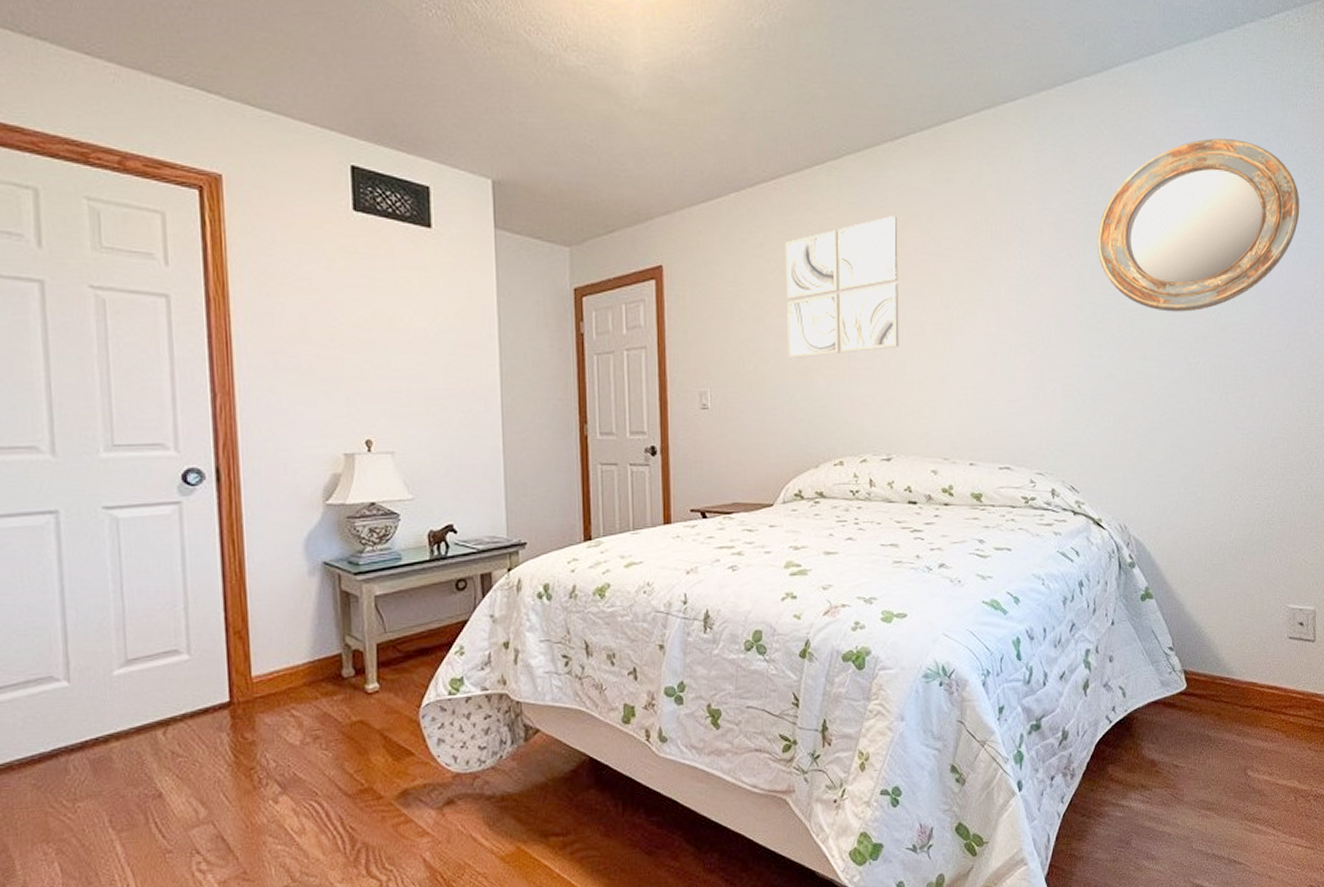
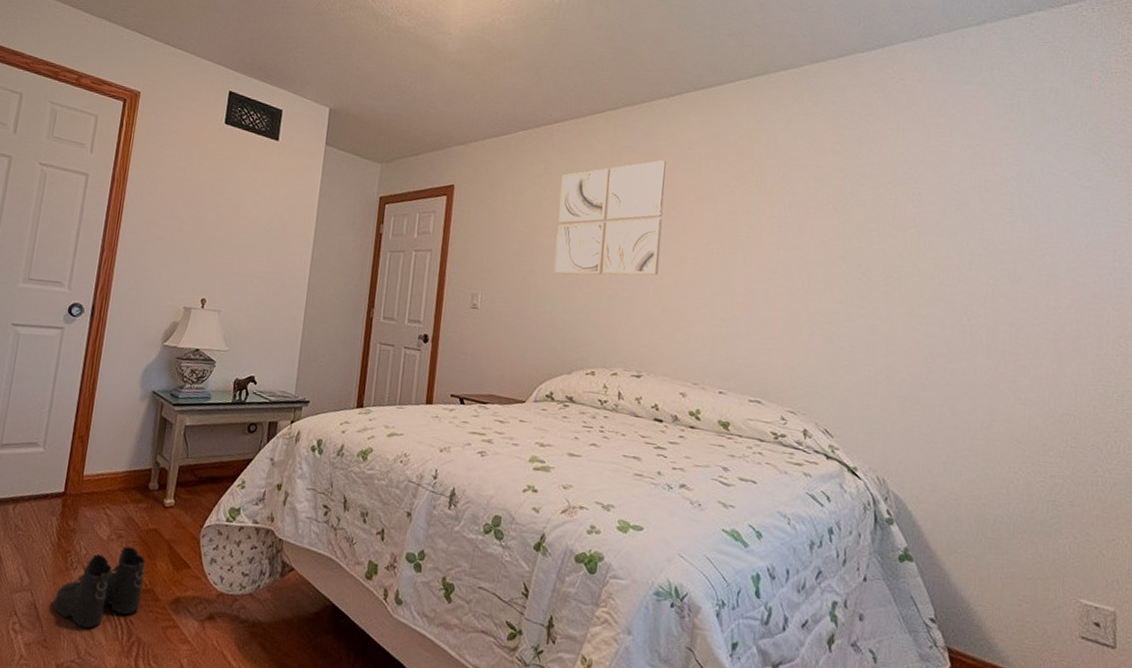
boots: none [247,747,360,848] -> present [54,546,146,628]
home mirror: present [1097,138,1300,312] -> none [864,113,1095,275]

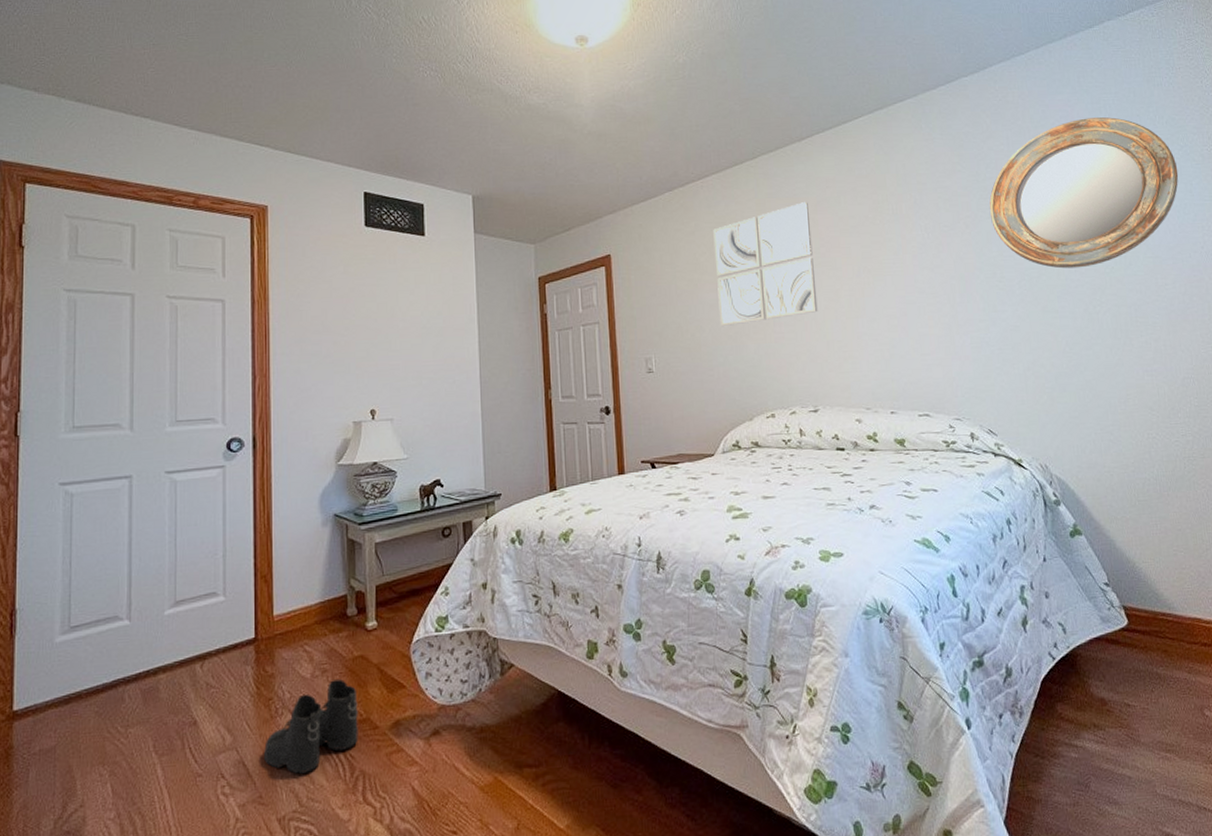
home mirror: none [864,113,1095,275] -> present [989,117,1179,269]

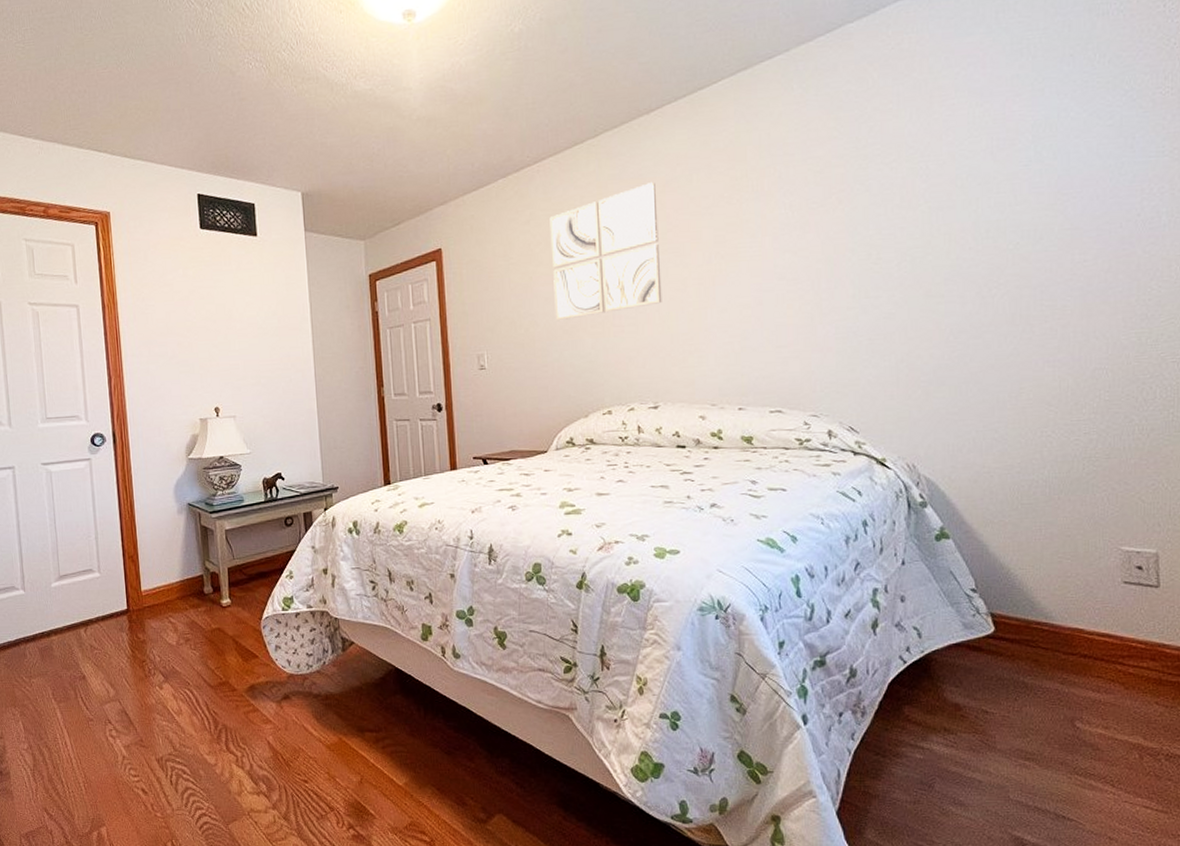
boots: present [264,679,358,774] -> none [142,648,220,724]
home mirror: present [989,117,1179,269] -> none [869,60,1118,247]

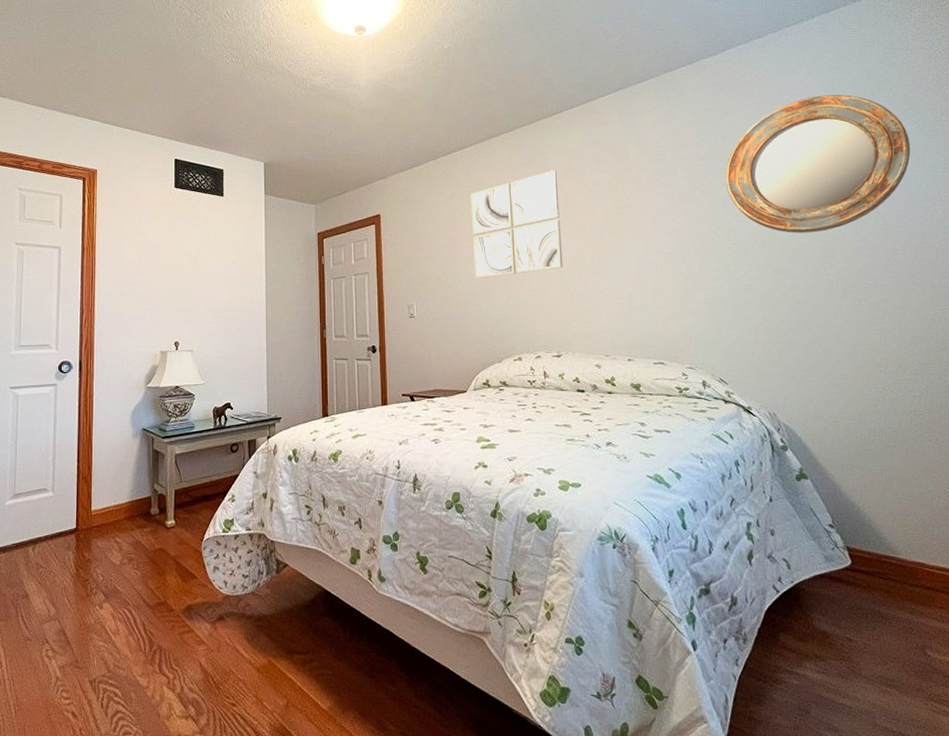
home mirror: none [869,60,1118,247] -> present [725,95,911,233]

